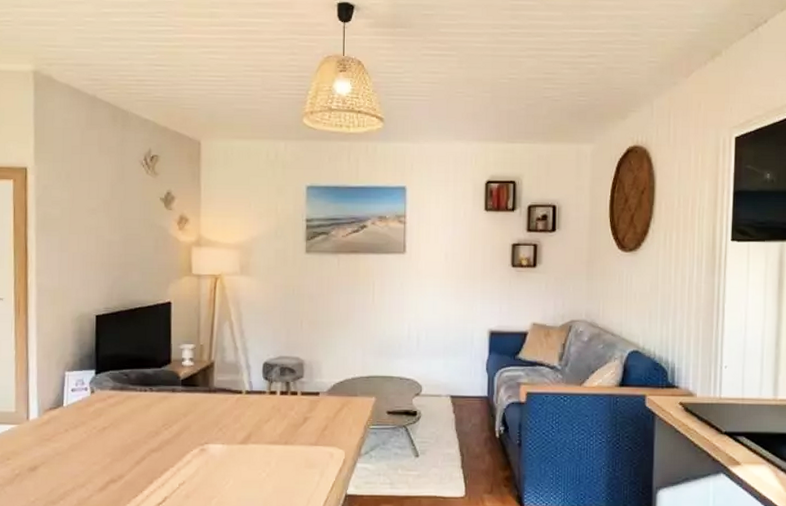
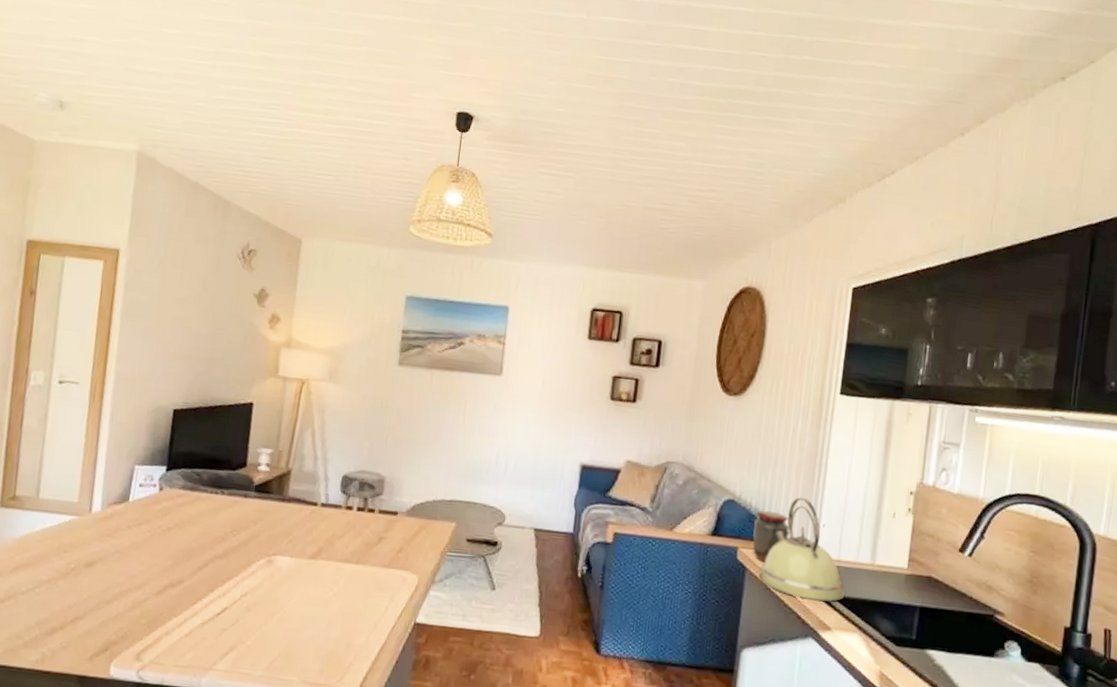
jar: none [659,358,693,407] -> present [752,510,789,563]
kettle: none [668,342,751,439] -> present [759,497,845,602]

